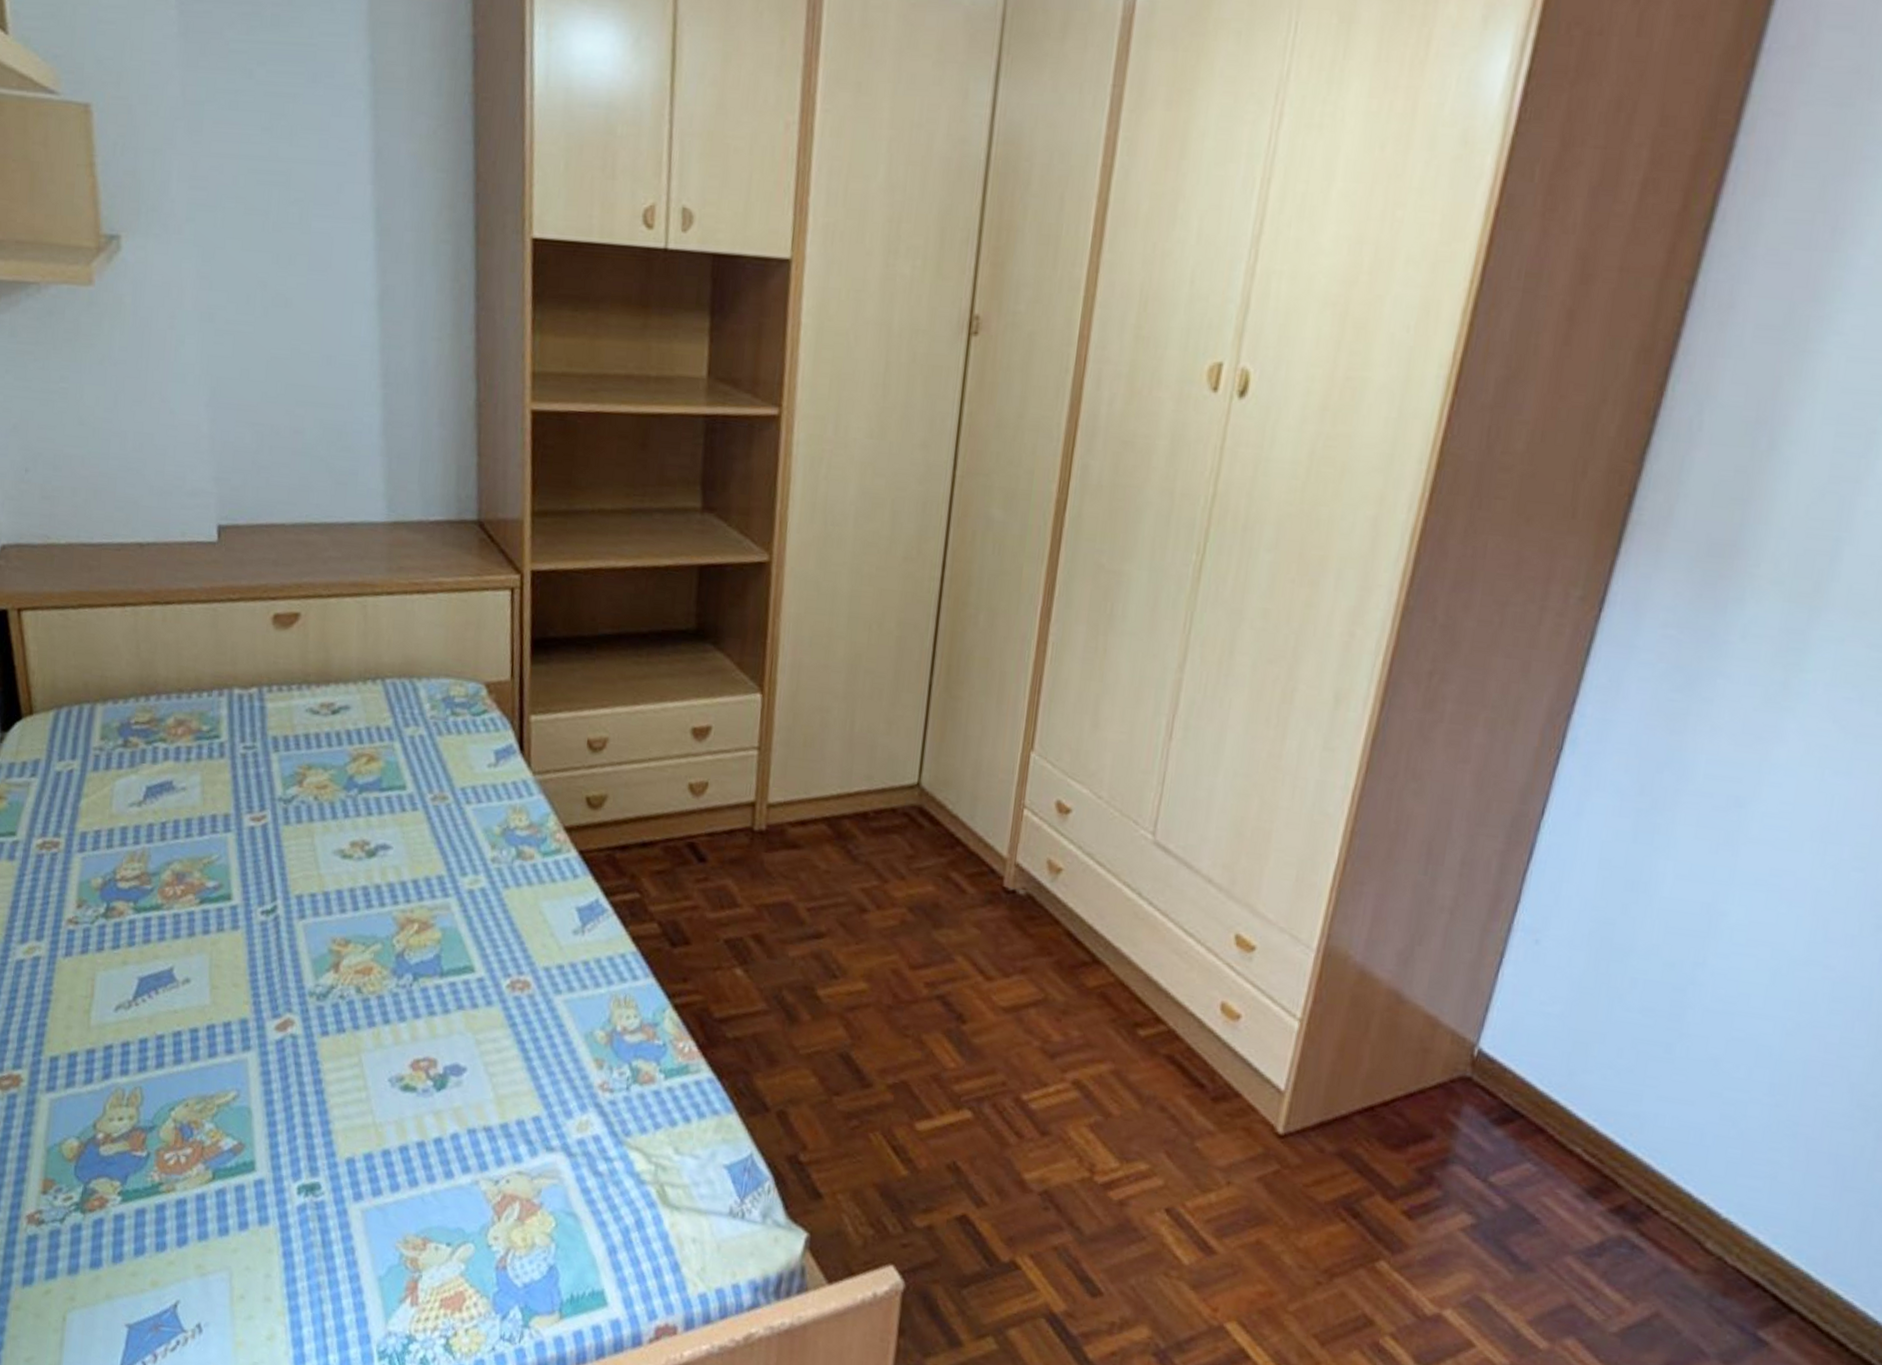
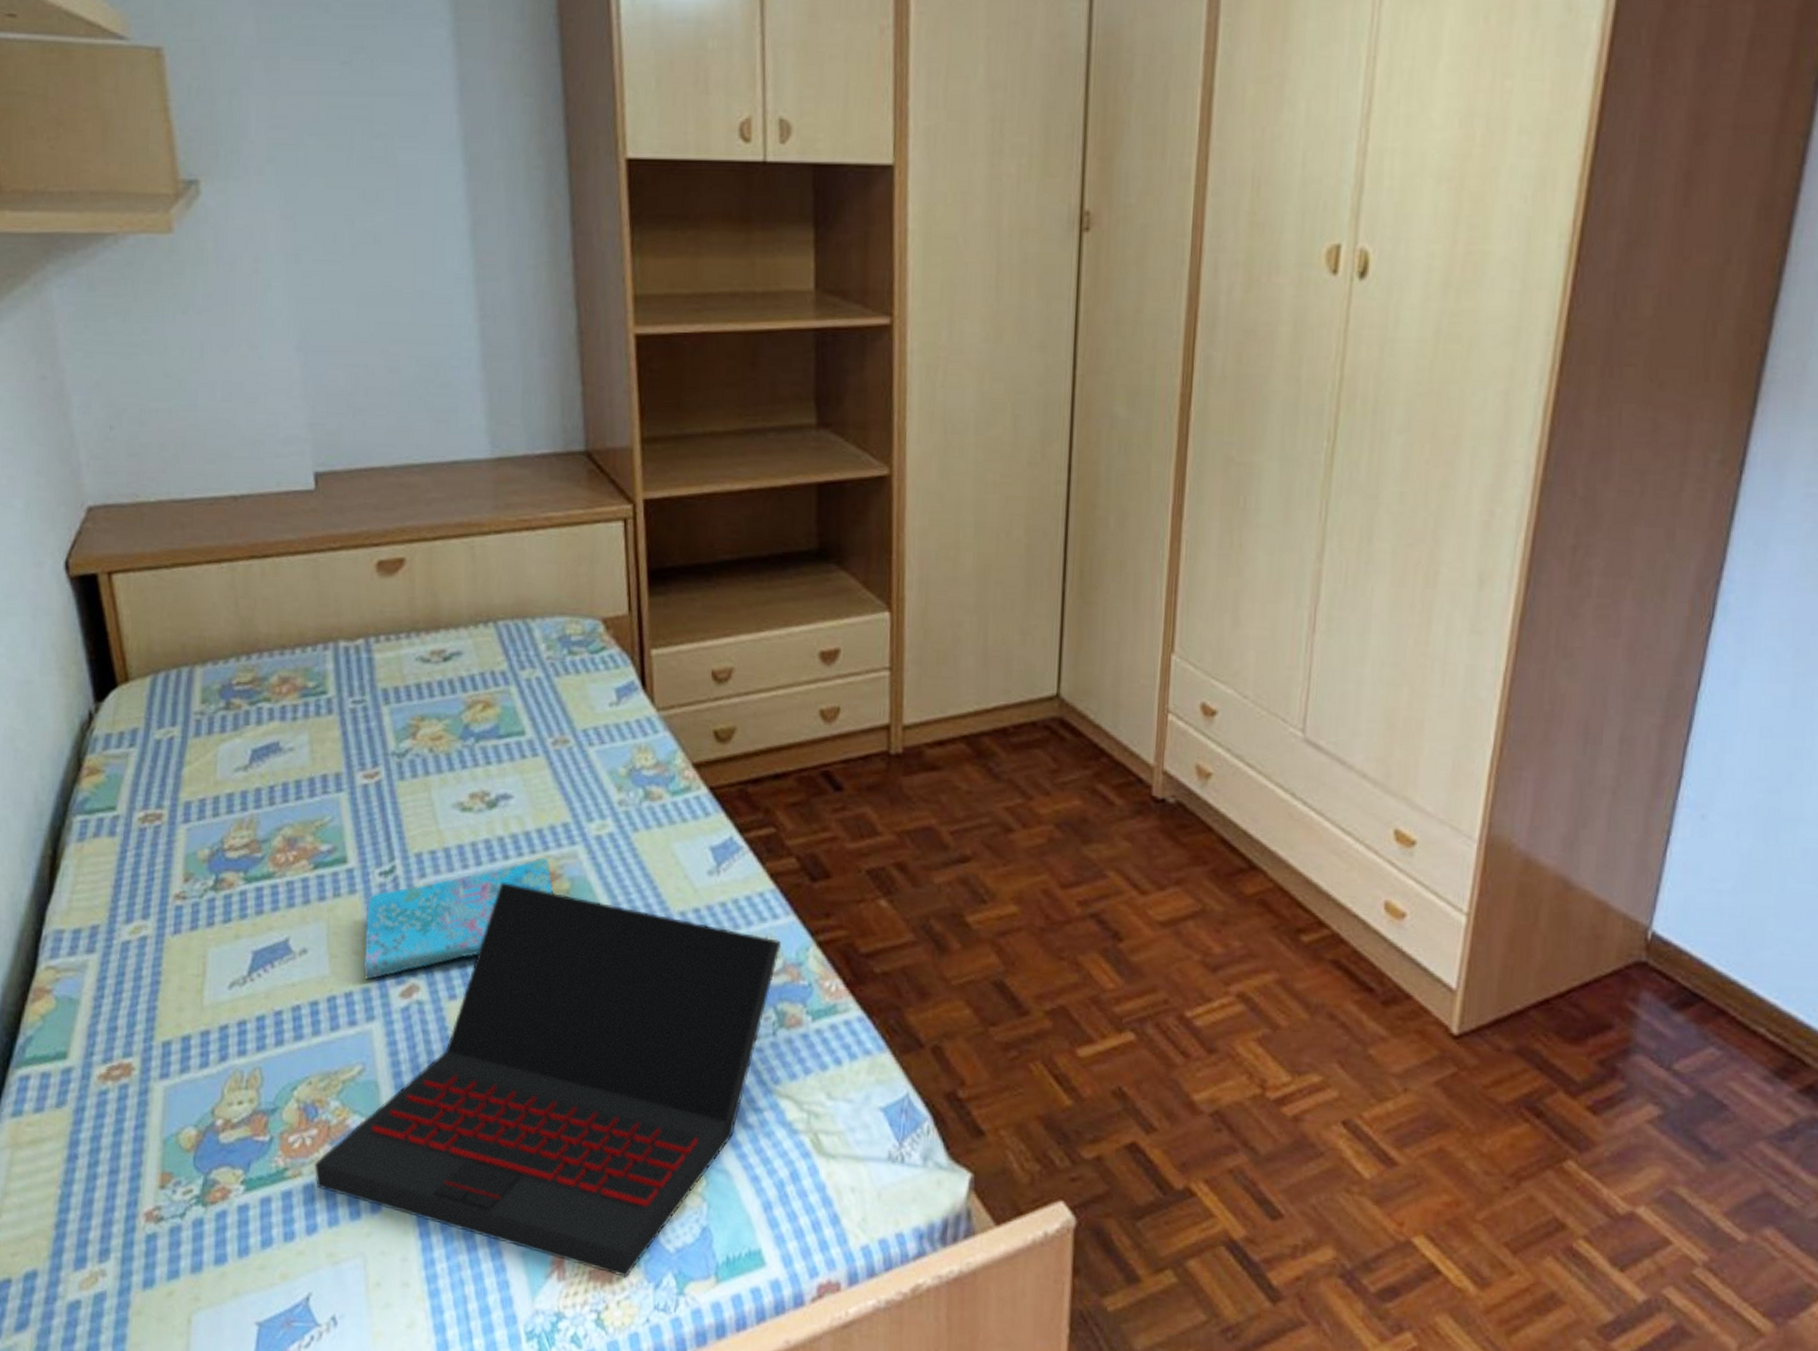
laptop: none [187,928,640,1308] -> present [314,882,782,1278]
cover: none [242,907,426,1012] -> present [363,857,554,980]

